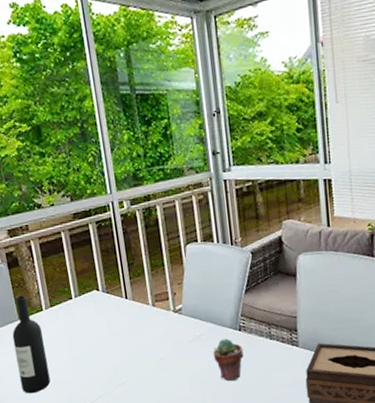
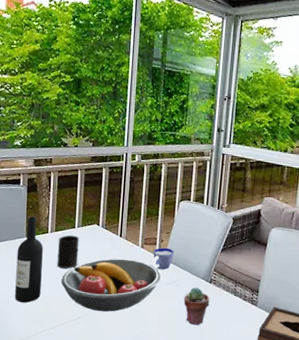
cup: none [56,307,85,347] -> present [57,235,79,269]
fruit bowl: none [69,321,182,387] -> present [61,258,161,312]
cup: none [167,300,192,327] -> present [151,247,174,270]

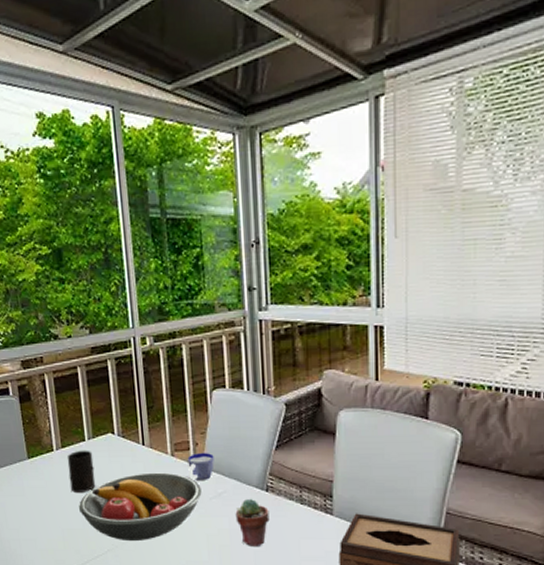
wine bottle: present [15,216,43,303] -> none [20,433,57,540]

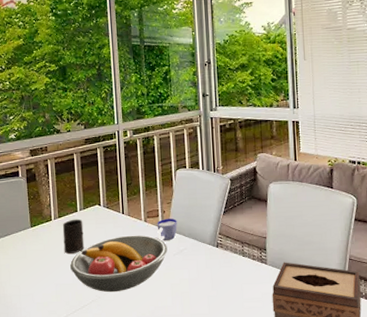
potted succulent: present [235,498,270,546] -> none [193,253,219,292]

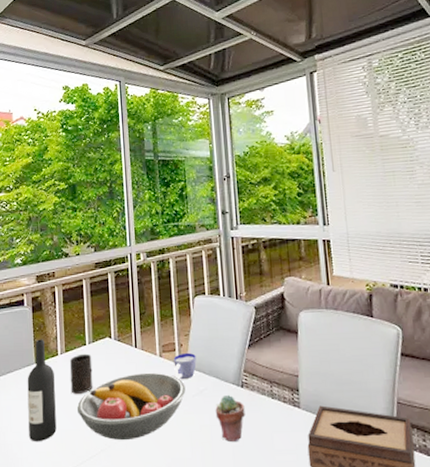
wine bottle: none [23,206,52,295] -> present [27,339,57,442]
potted succulent: none [193,253,219,292] -> present [215,394,245,442]

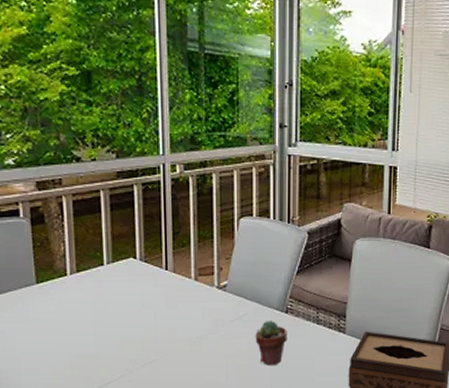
wine bottle: present [27,339,57,442] -> none [25,256,65,369]
cup: present [69,353,93,394] -> none [81,274,113,318]
fruit bowl: present [77,372,186,441] -> none [92,296,223,366]
cup: present [173,352,197,379] -> none [210,276,237,304]

